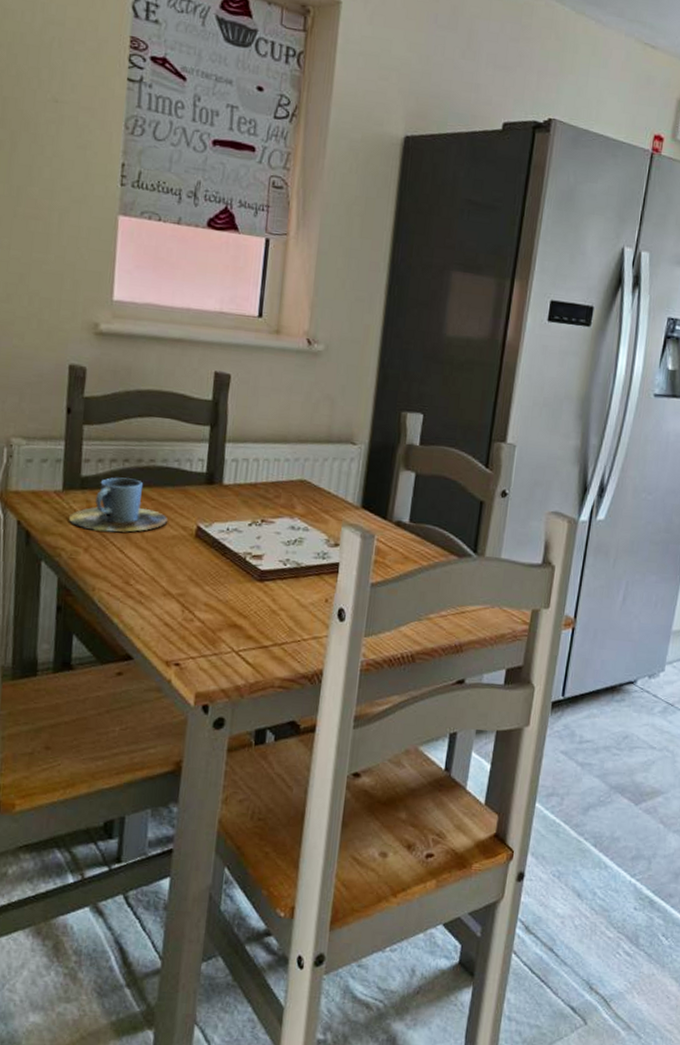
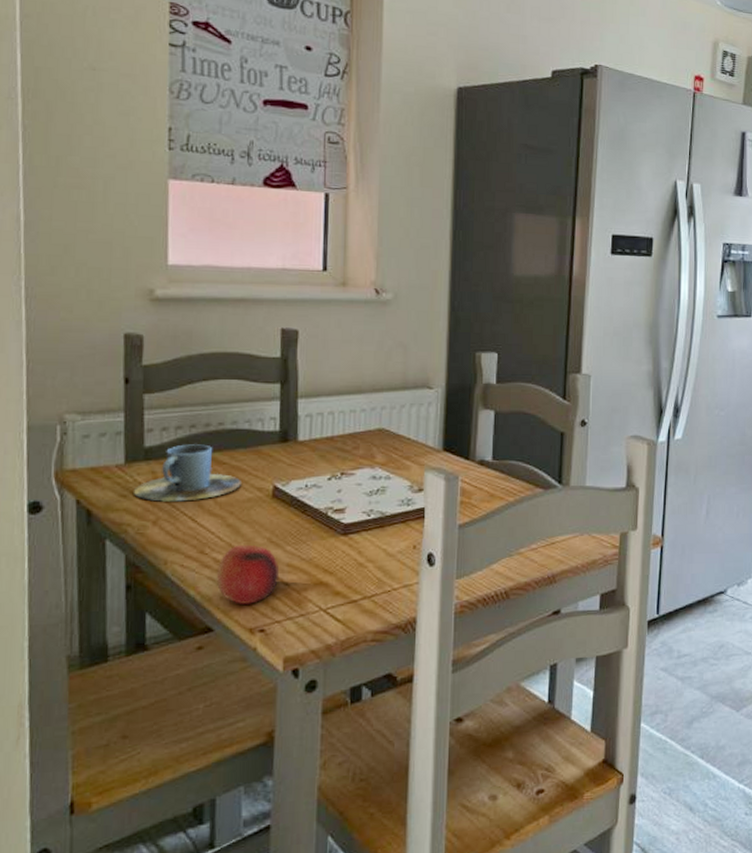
fruit: none [139,579,197,638] -> present [217,544,279,604]

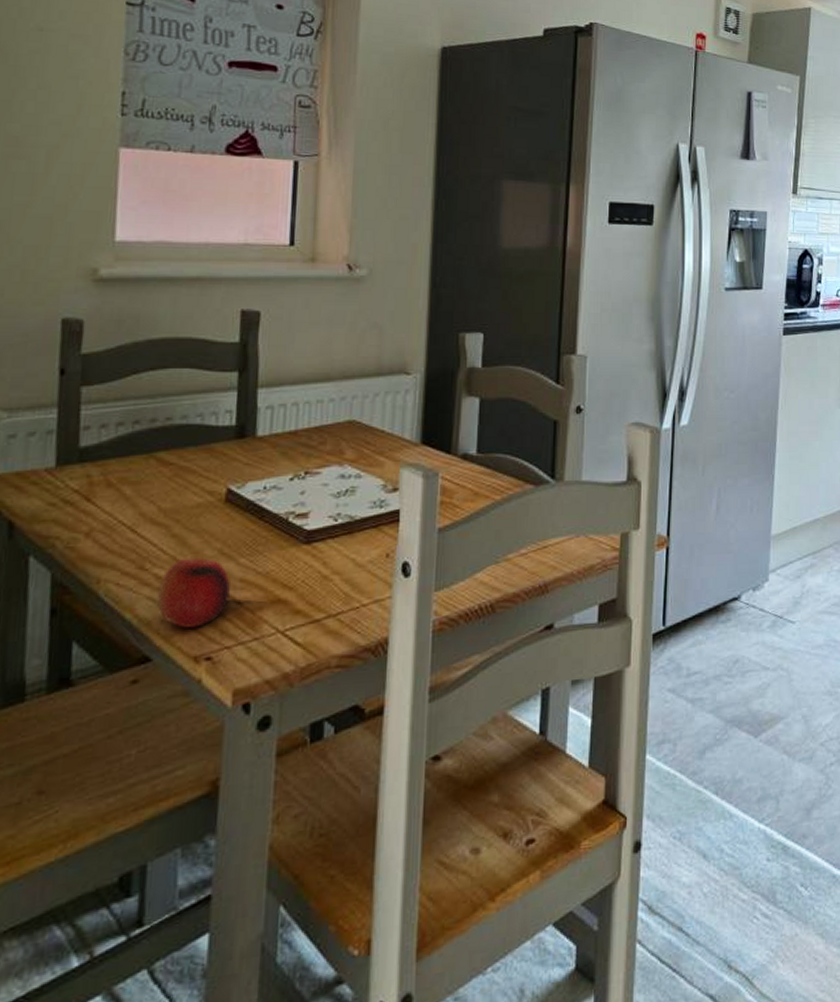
cup: present [133,444,241,502] -> none [63,442,190,510]

